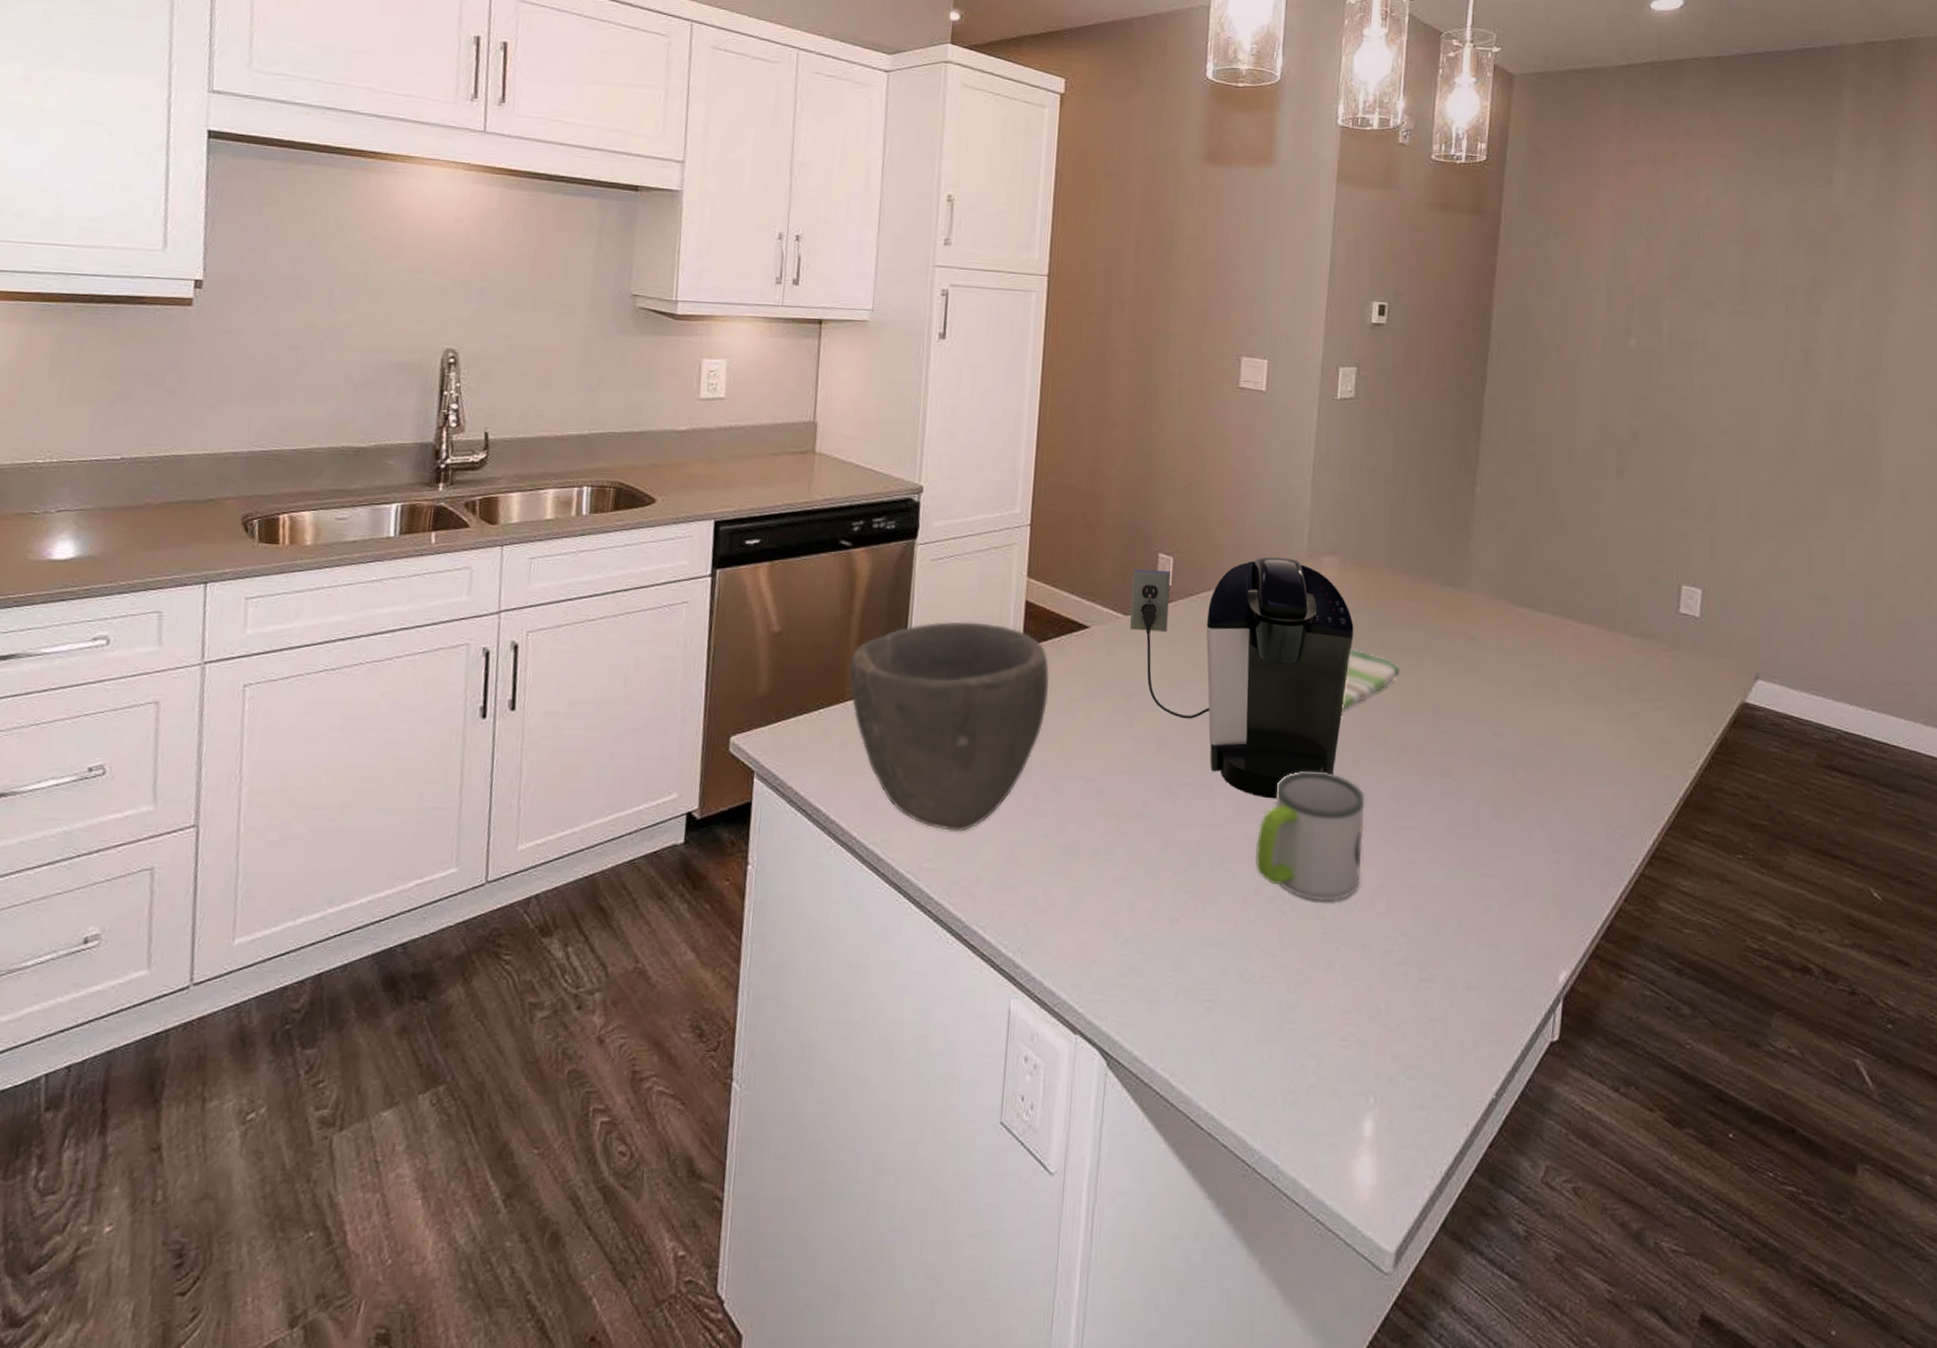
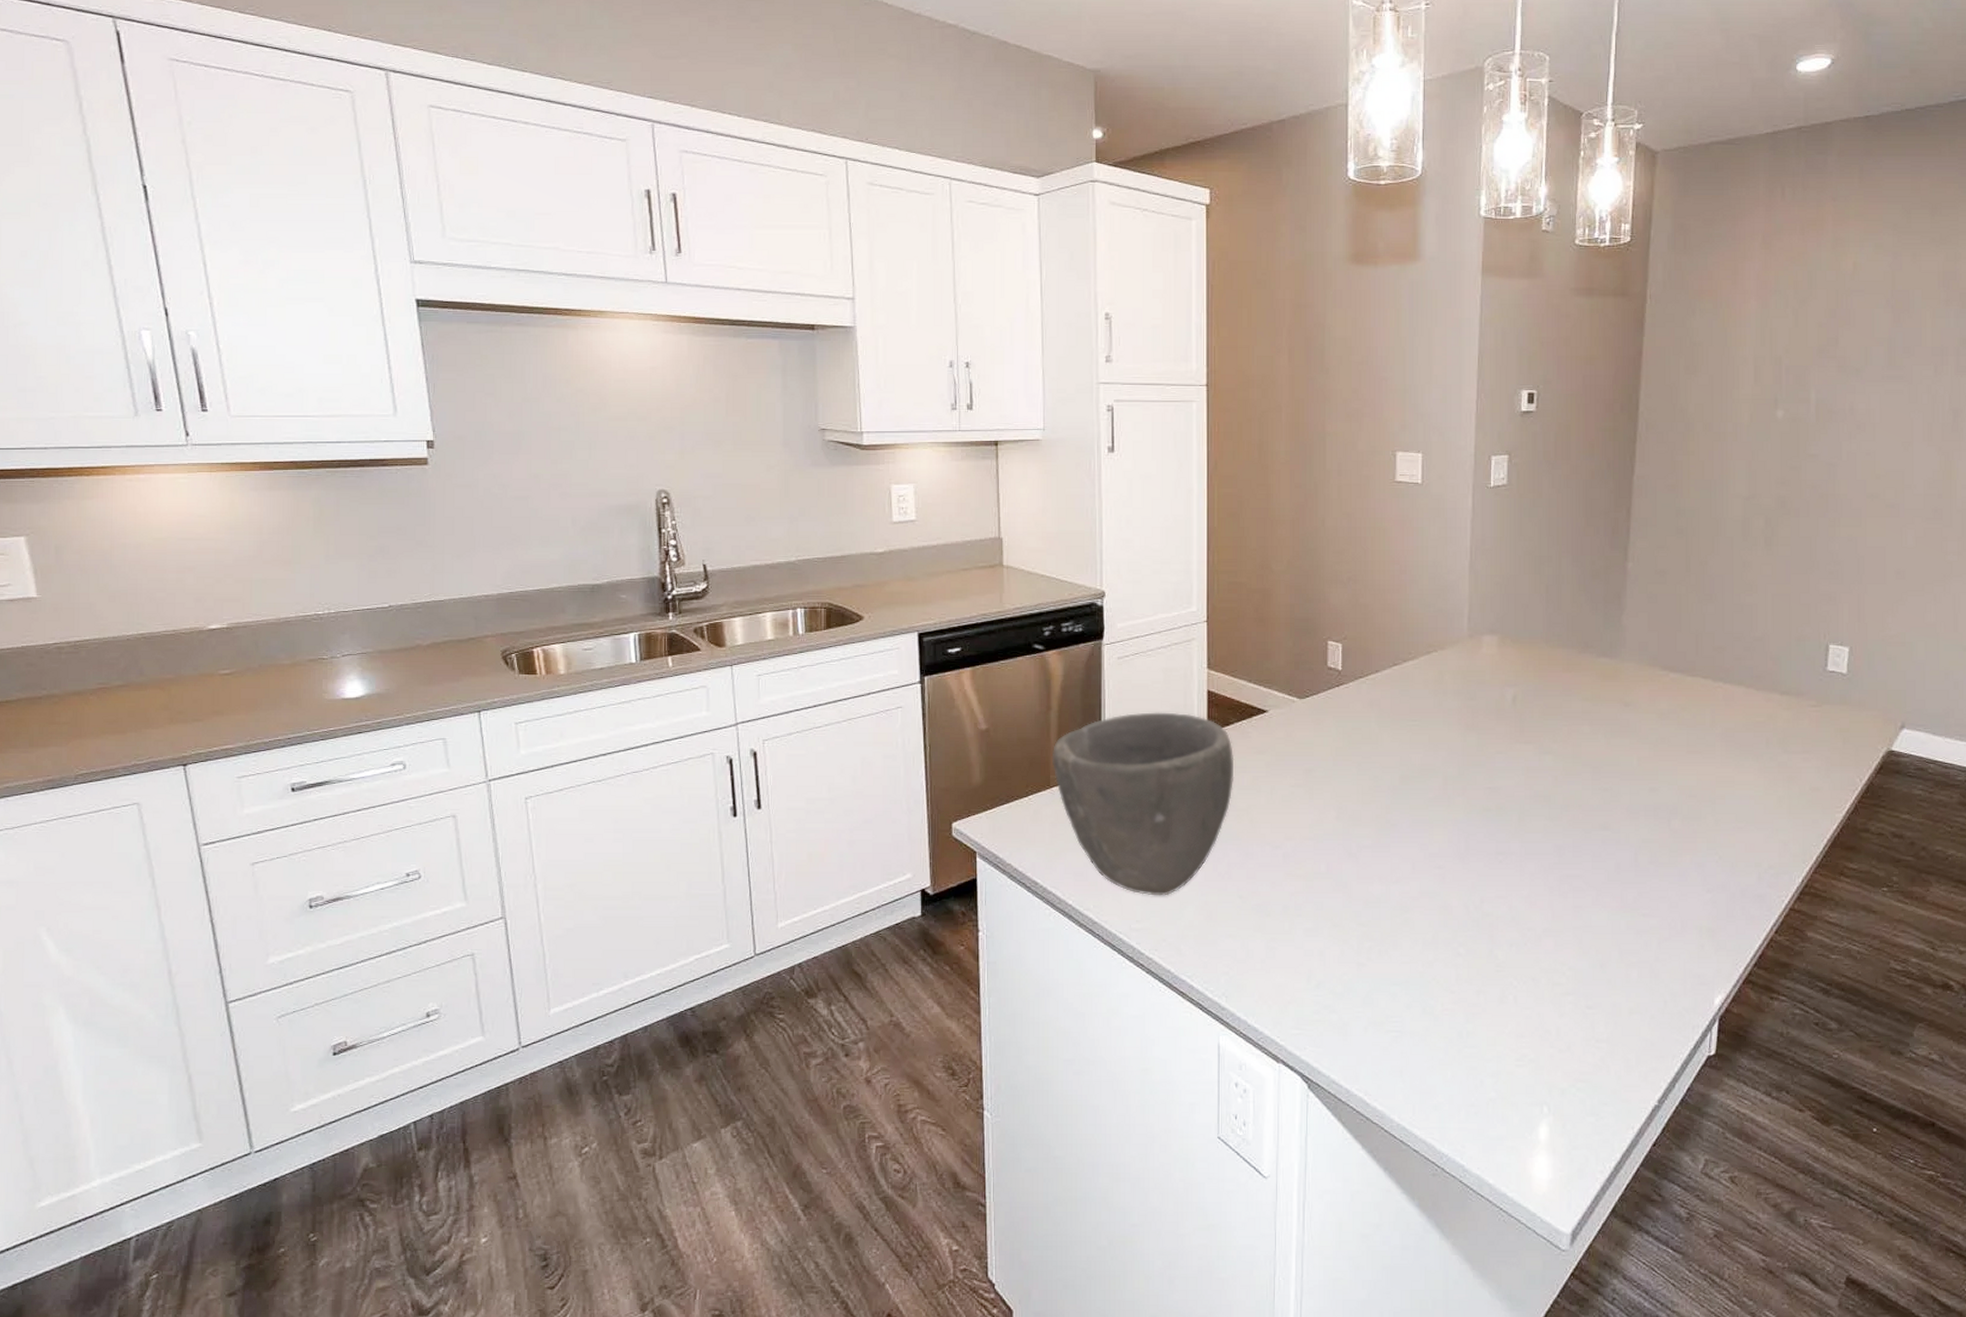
coffee maker: present [1130,556,1354,799] -> none [1305,638,1514,856]
mug: present [1255,771,1365,901] -> none [1431,830,1531,943]
dish towel: present [1342,648,1401,710] -> none [1506,718,1560,775]

